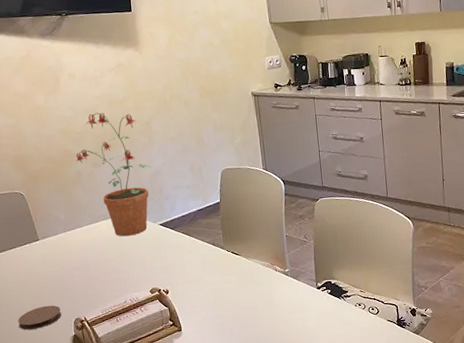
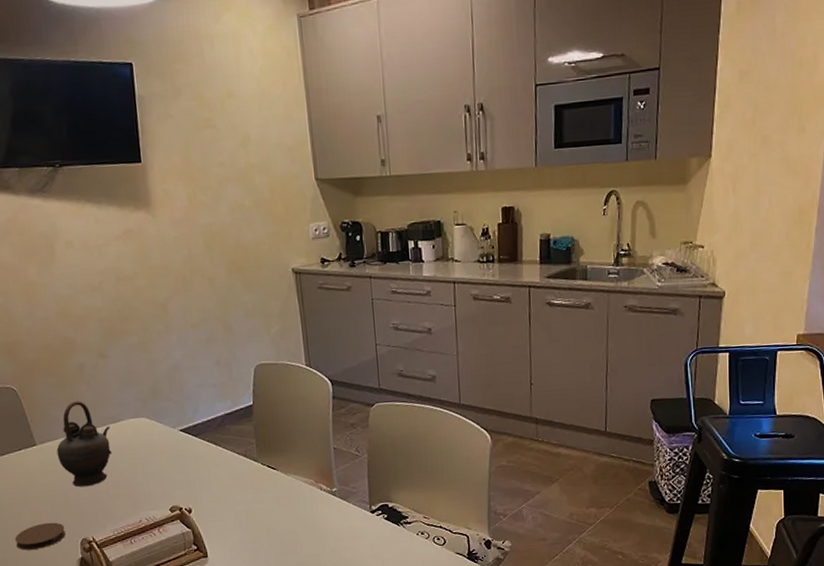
teapot: none [56,202,103,275] -> present [56,401,112,487]
potted plant: present [75,112,151,237] -> none [77,290,169,444]

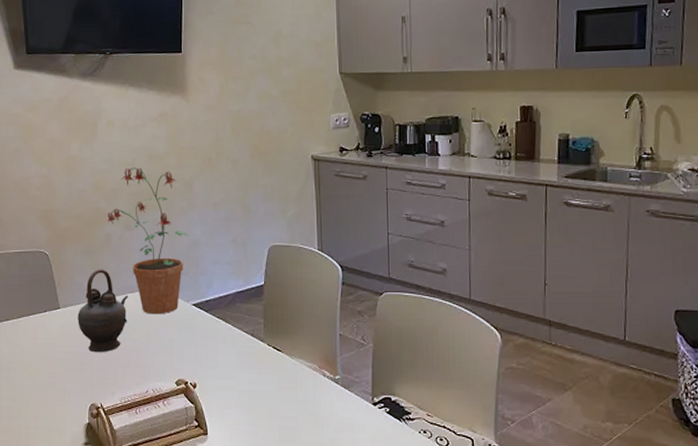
coaster: present [15,522,66,550] -> none [30,385,76,410]
potted plant: none [77,290,169,444] -> present [106,167,189,315]

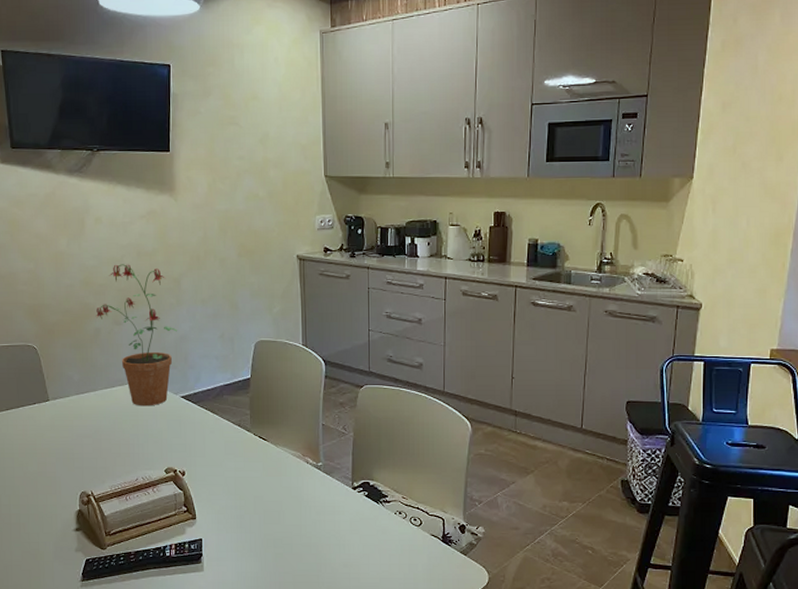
teapot: present [77,269,129,353] -> none [67,363,118,443]

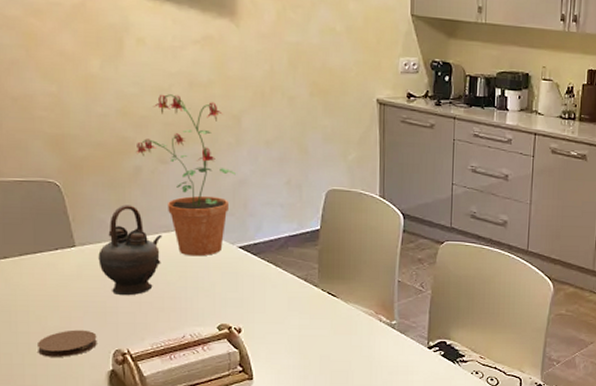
coaster: none [21,474,67,498] -> present [38,329,97,357]
teapot: none [67,363,118,443] -> present [98,205,163,296]

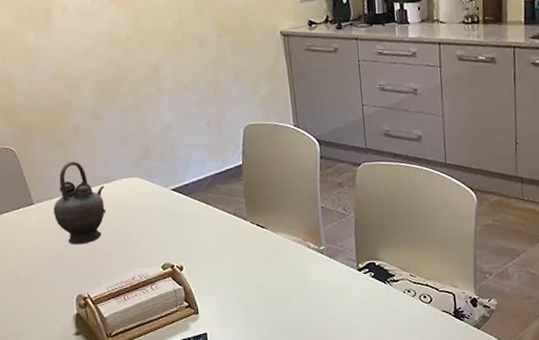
coaster: present [38,329,97,357] -> none [13,279,62,306]
potted plant: present [135,94,235,257] -> none [73,54,161,203]

